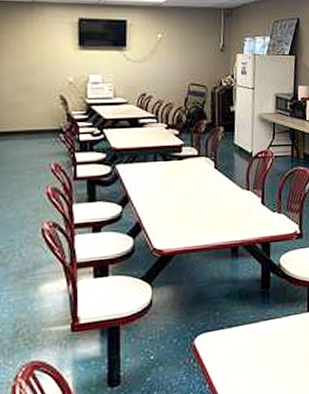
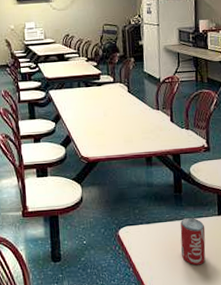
beverage can: none [265,316,293,373] -> present [180,217,206,266]

